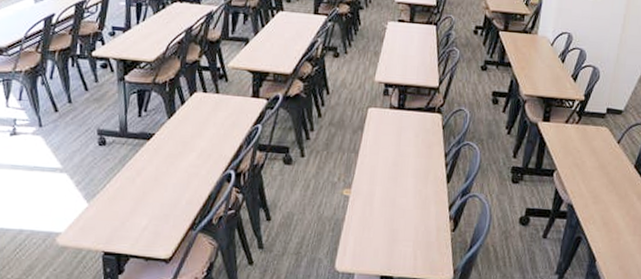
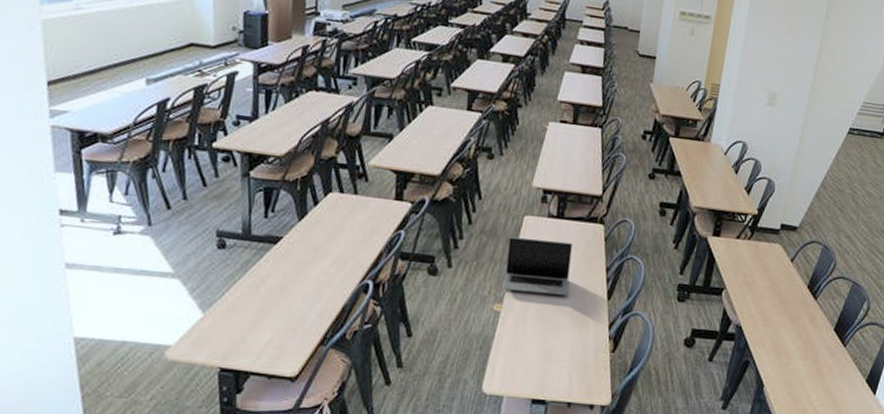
laptop: none [350,127,413,180] -> present [502,236,573,295]

